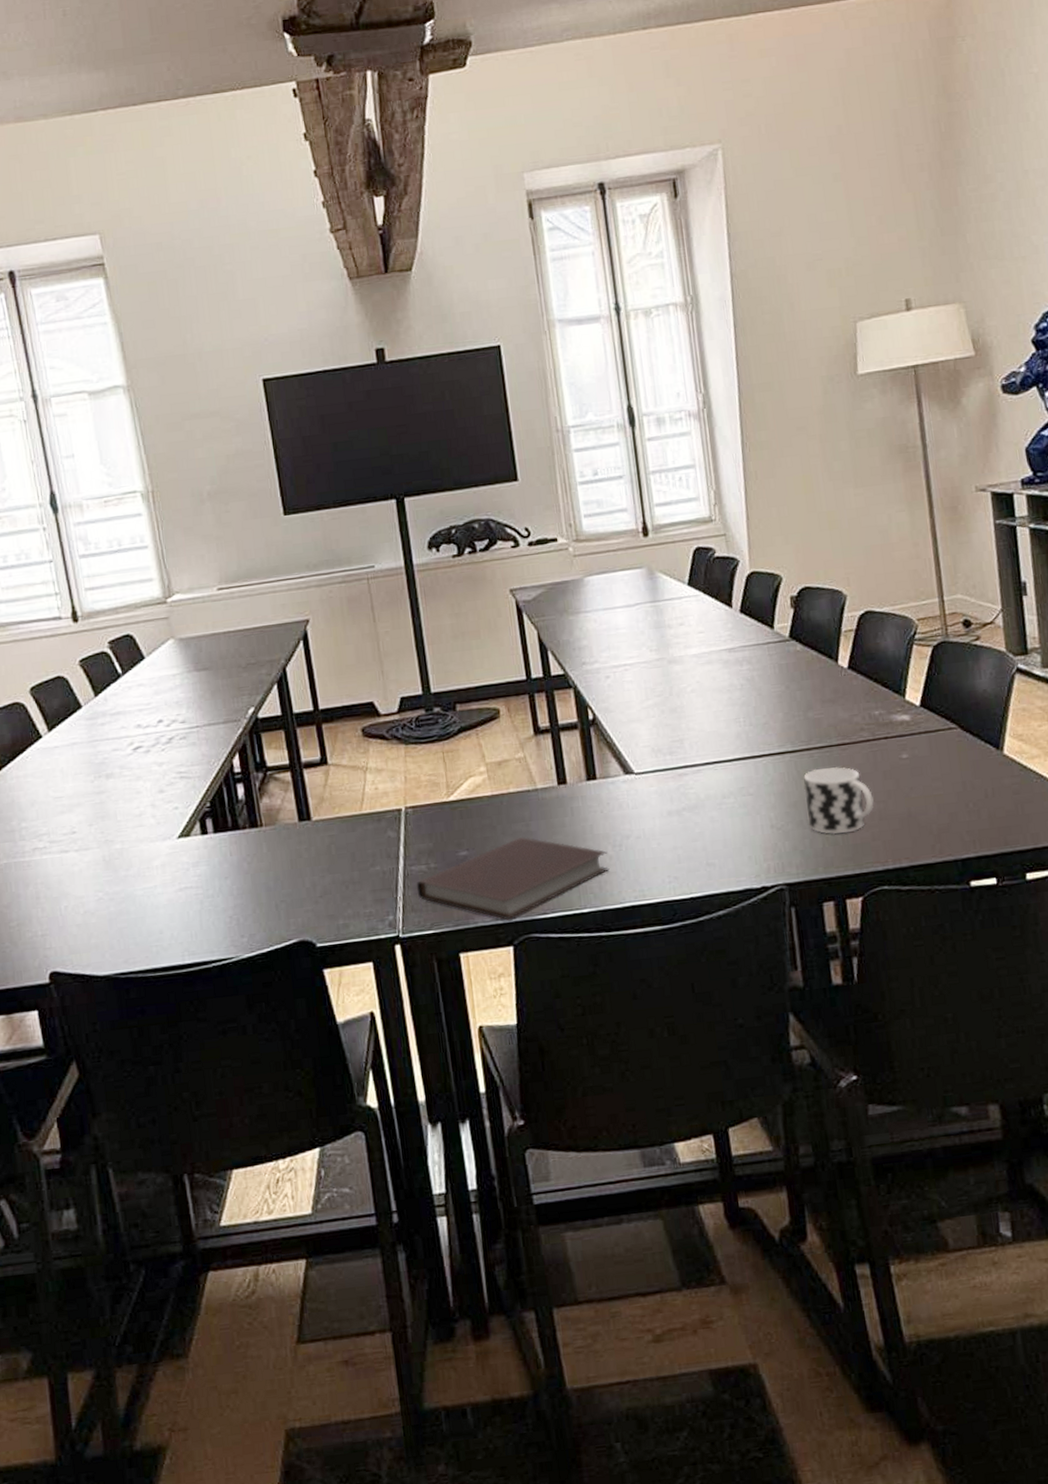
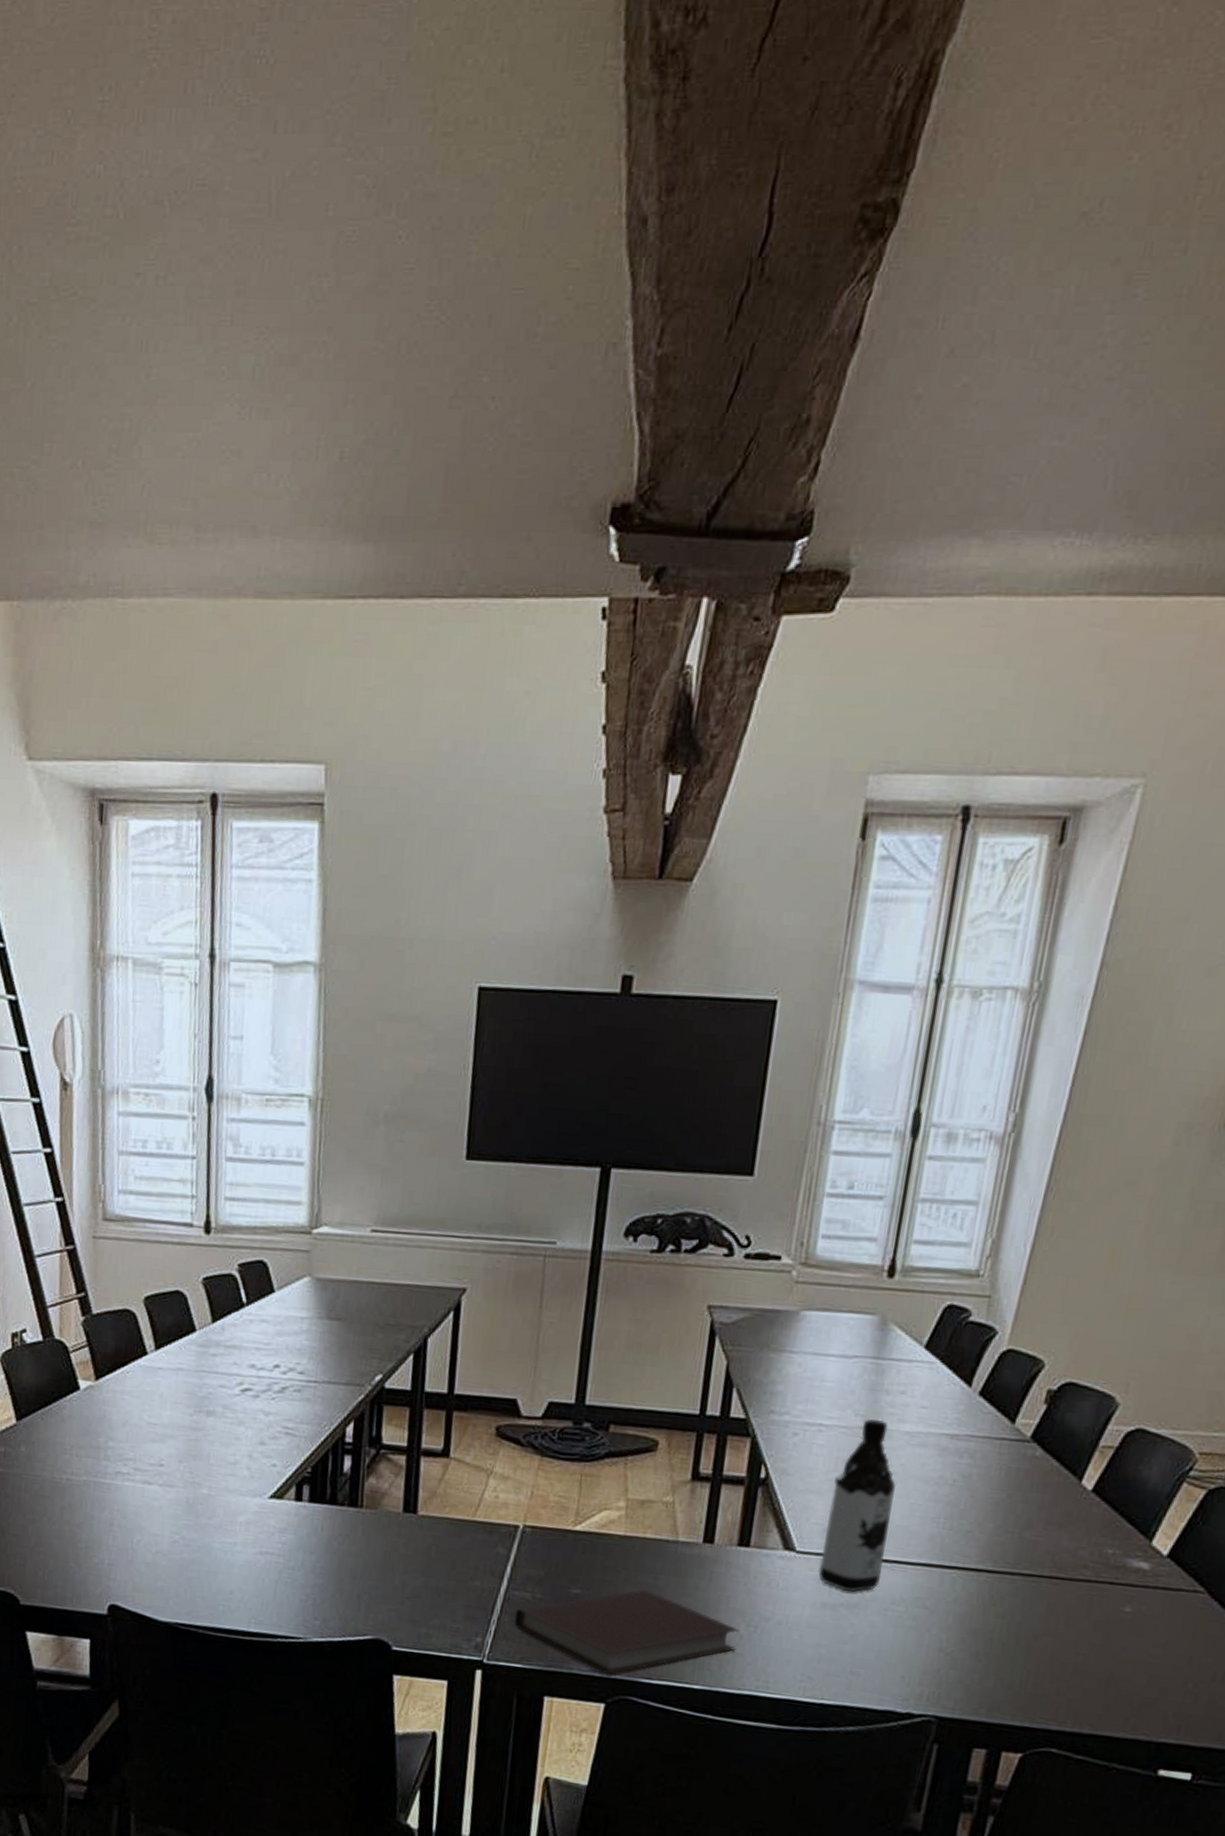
water bottle: none [649,649,708,798] -> present [818,1419,897,1592]
cup: present [803,767,874,835] -> none [984,1597,1073,1679]

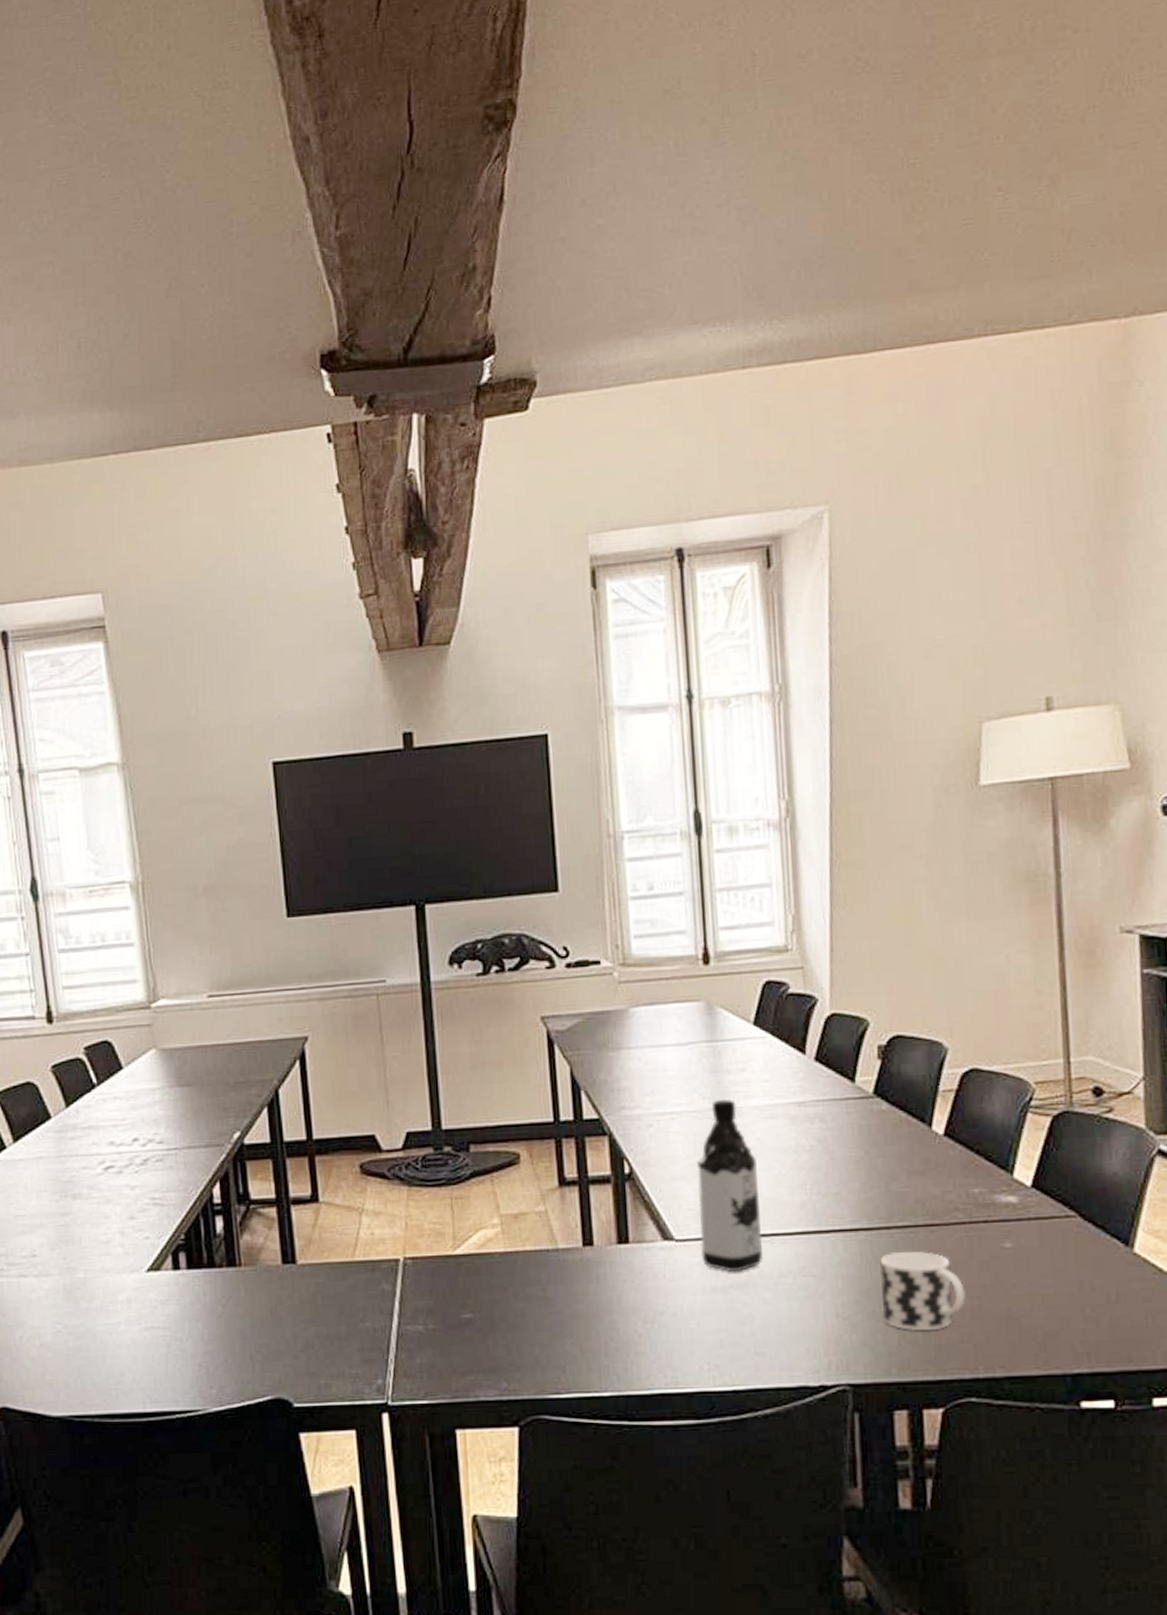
notebook: present [514,1589,740,1675] -> none [410,1302,638,1397]
cup: none [984,1597,1073,1679] -> present [879,1251,966,1332]

